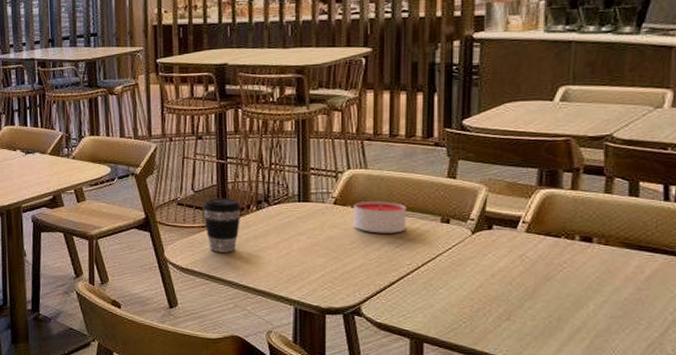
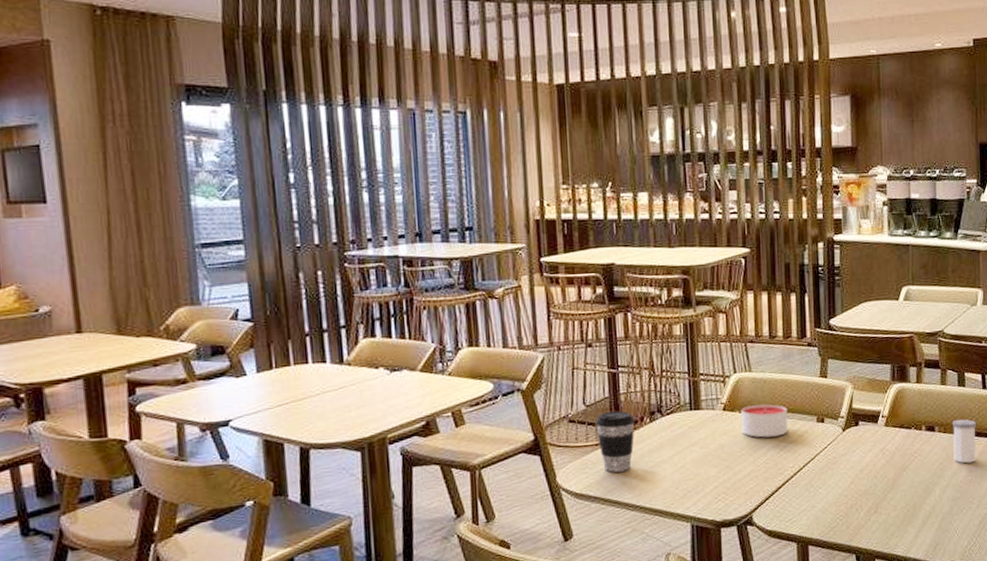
salt shaker: none [616,232,651,281] -> present [953,419,976,464]

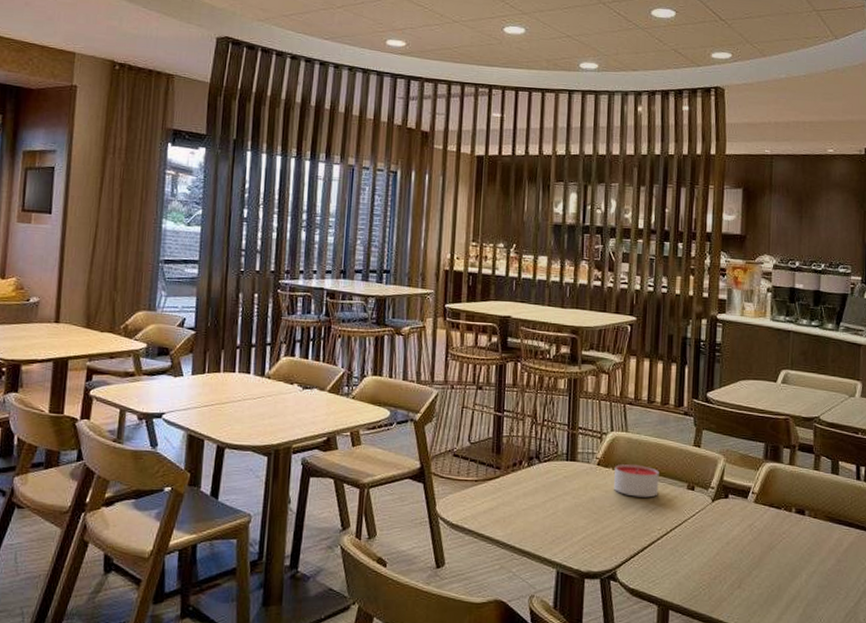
coffee cup: present [595,410,635,473] -> none [477,451,514,510]
salt shaker: present [953,419,976,464] -> none [823,506,848,553]

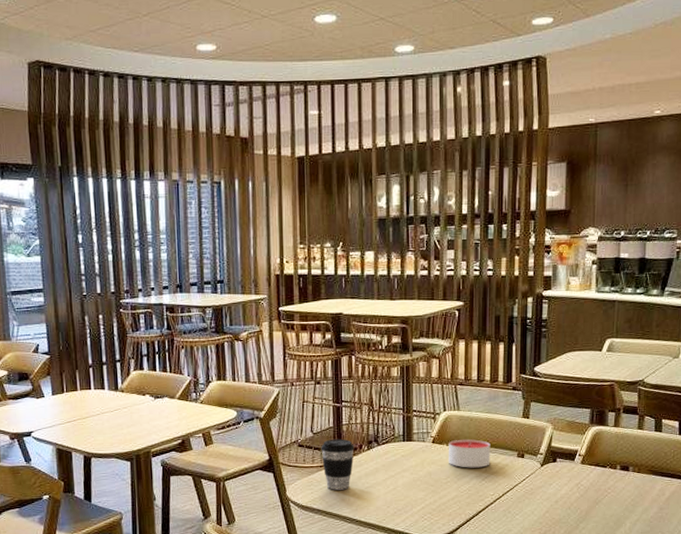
coffee cup: none [477,451,514,510] -> present [321,439,355,490]

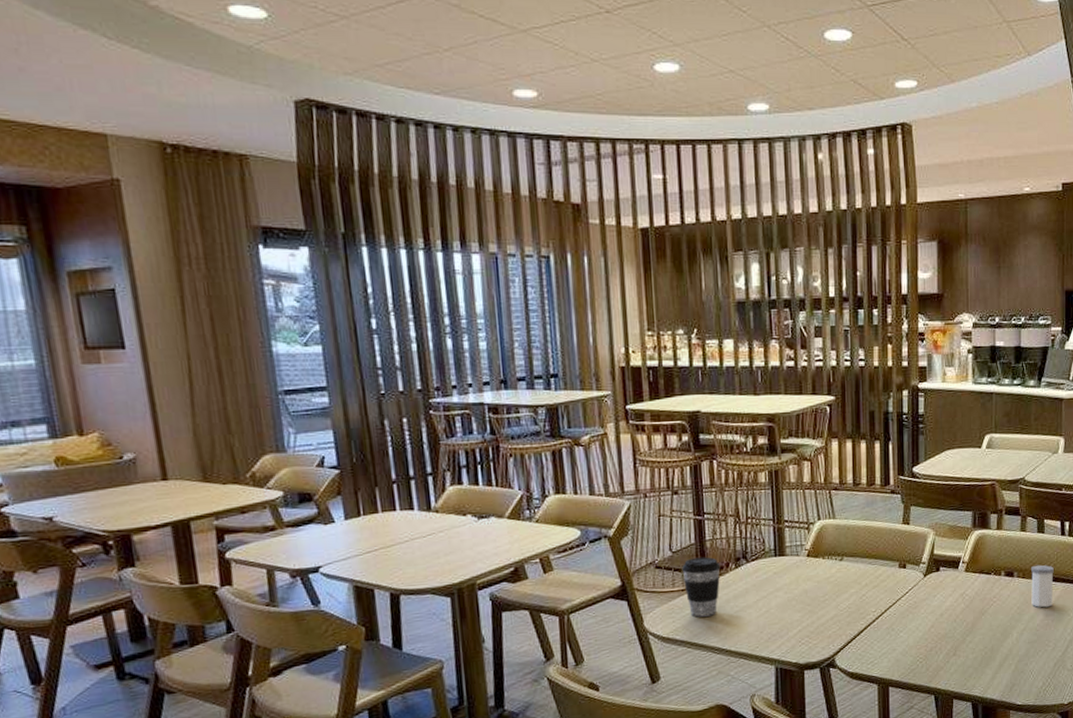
candle: present [449,439,491,468] -> none [825,550,871,583]
salt shaker: none [646,461,670,501] -> present [1031,565,1054,608]

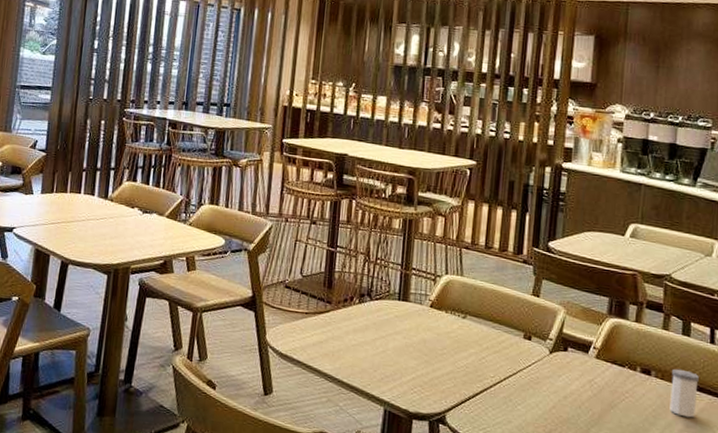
coffee cup: present [682,557,721,617] -> none [308,285,345,344]

